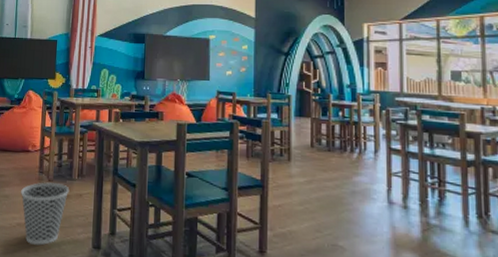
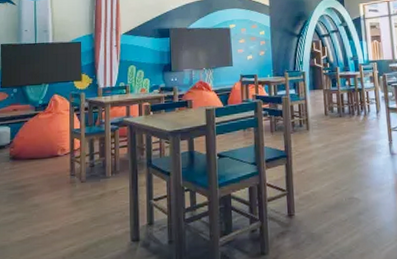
wastebasket: present [21,182,70,246] -> none [52,183,104,250]

